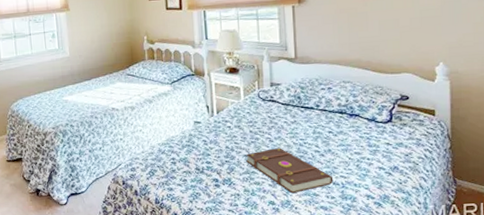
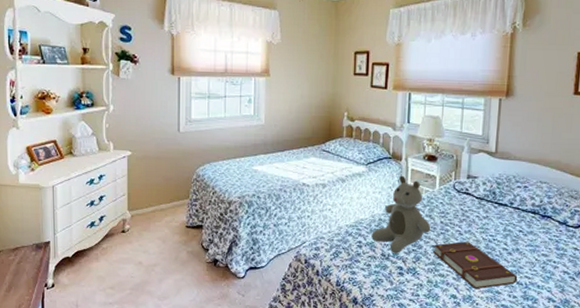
teddy bear: none [184,90,241,167] -> present [371,175,431,254]

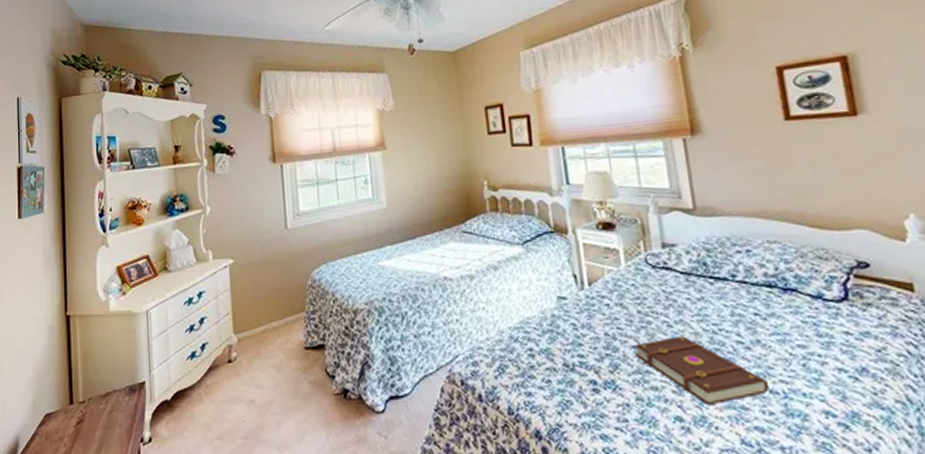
teddy bear: present [371,175,431,254] -> none [545,253,626,362]

